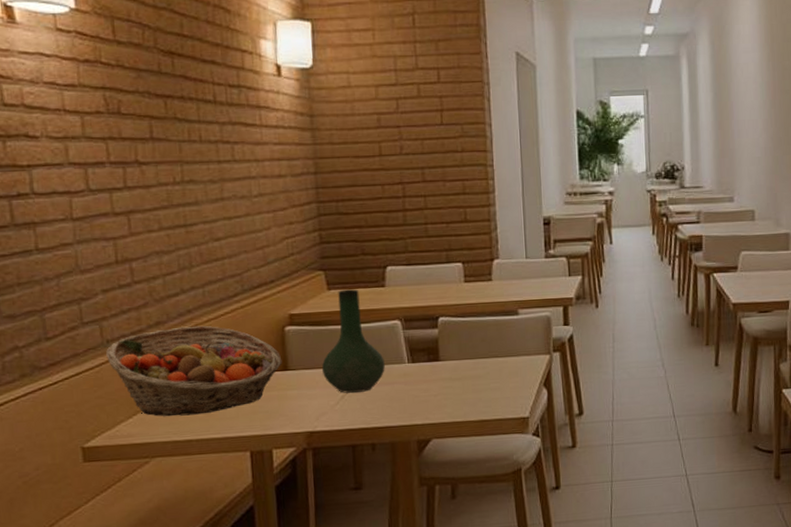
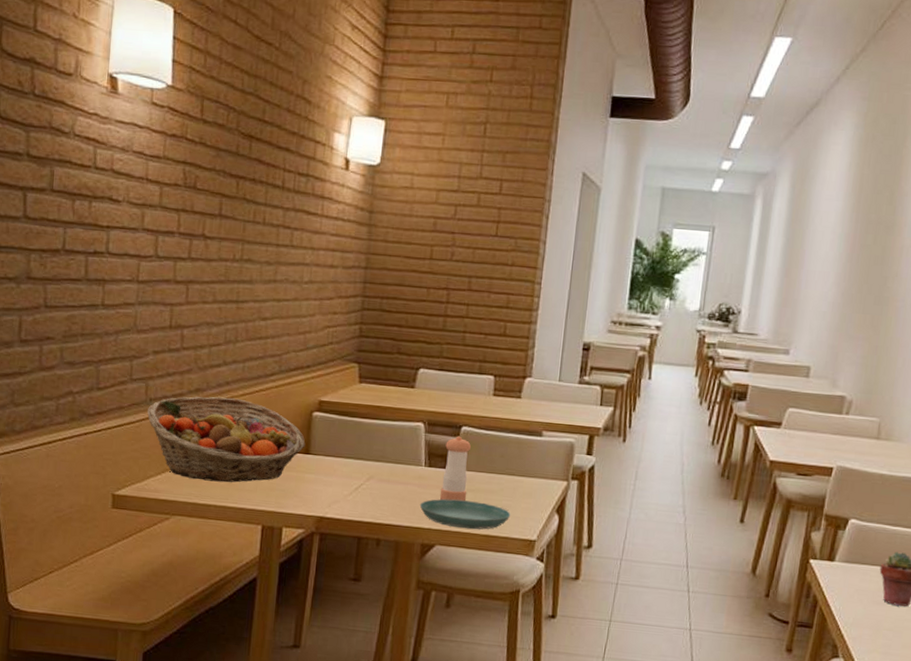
vase: present [321,289,385,393] -> none [341,385,402,487]
saucer: none [409,389,501,418] -> present [419,498,511,530]
pepper shaker: none [425,327,455,394] -> present [439,436,471,502]

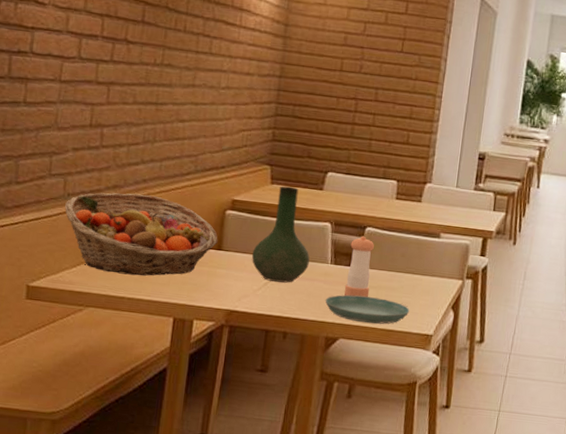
vase: none [341,385,402,487] -> present [251,186,310,283]

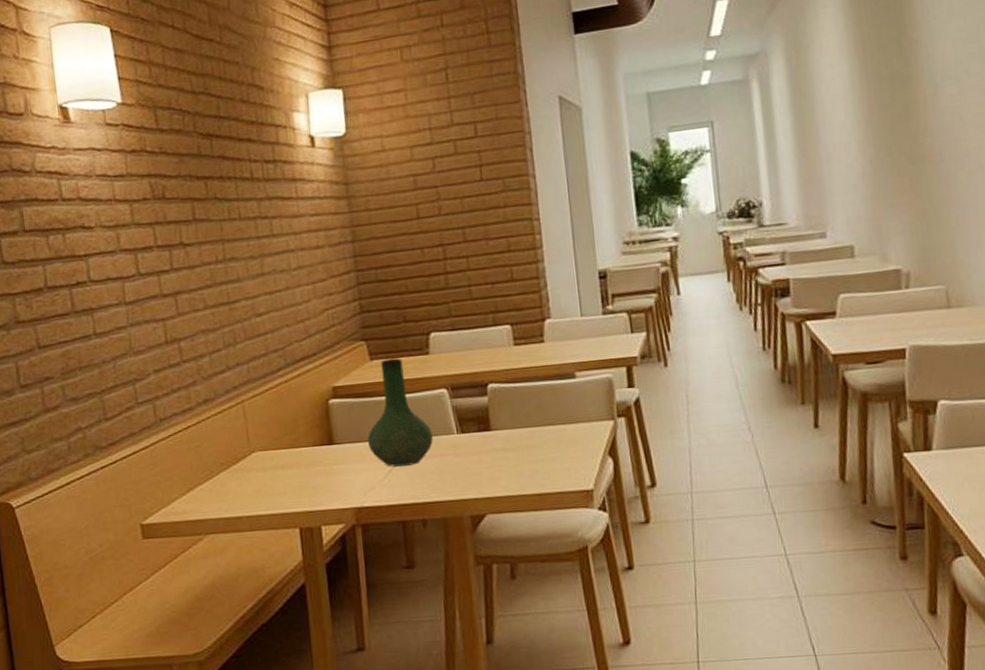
fruit basket: present [65,192,218,276] -> none [159,401,328,493]
saucer: present [325,294,410,324] -> none [460,460,560,492]
pepper shaker: present [343,236,374,298] -> none [474,394,509,466]

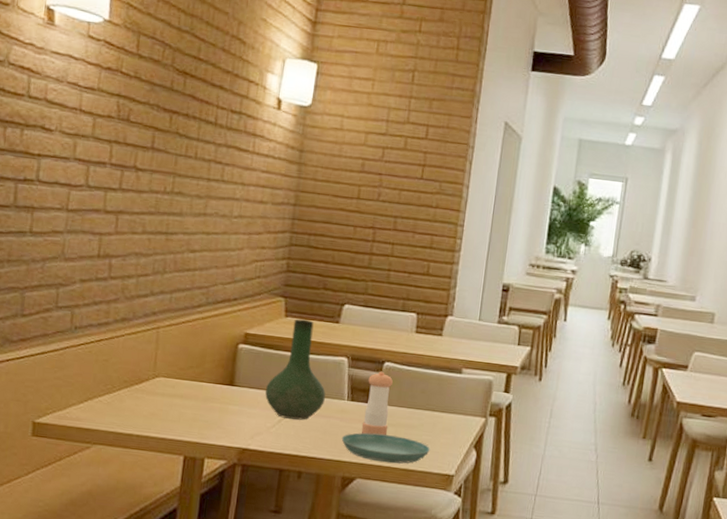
saucer: none [460,460,560,492] -> present [341,432,430,464]
pepper shaker: none [474,394,509,466] -> present [361,371,393,436]

